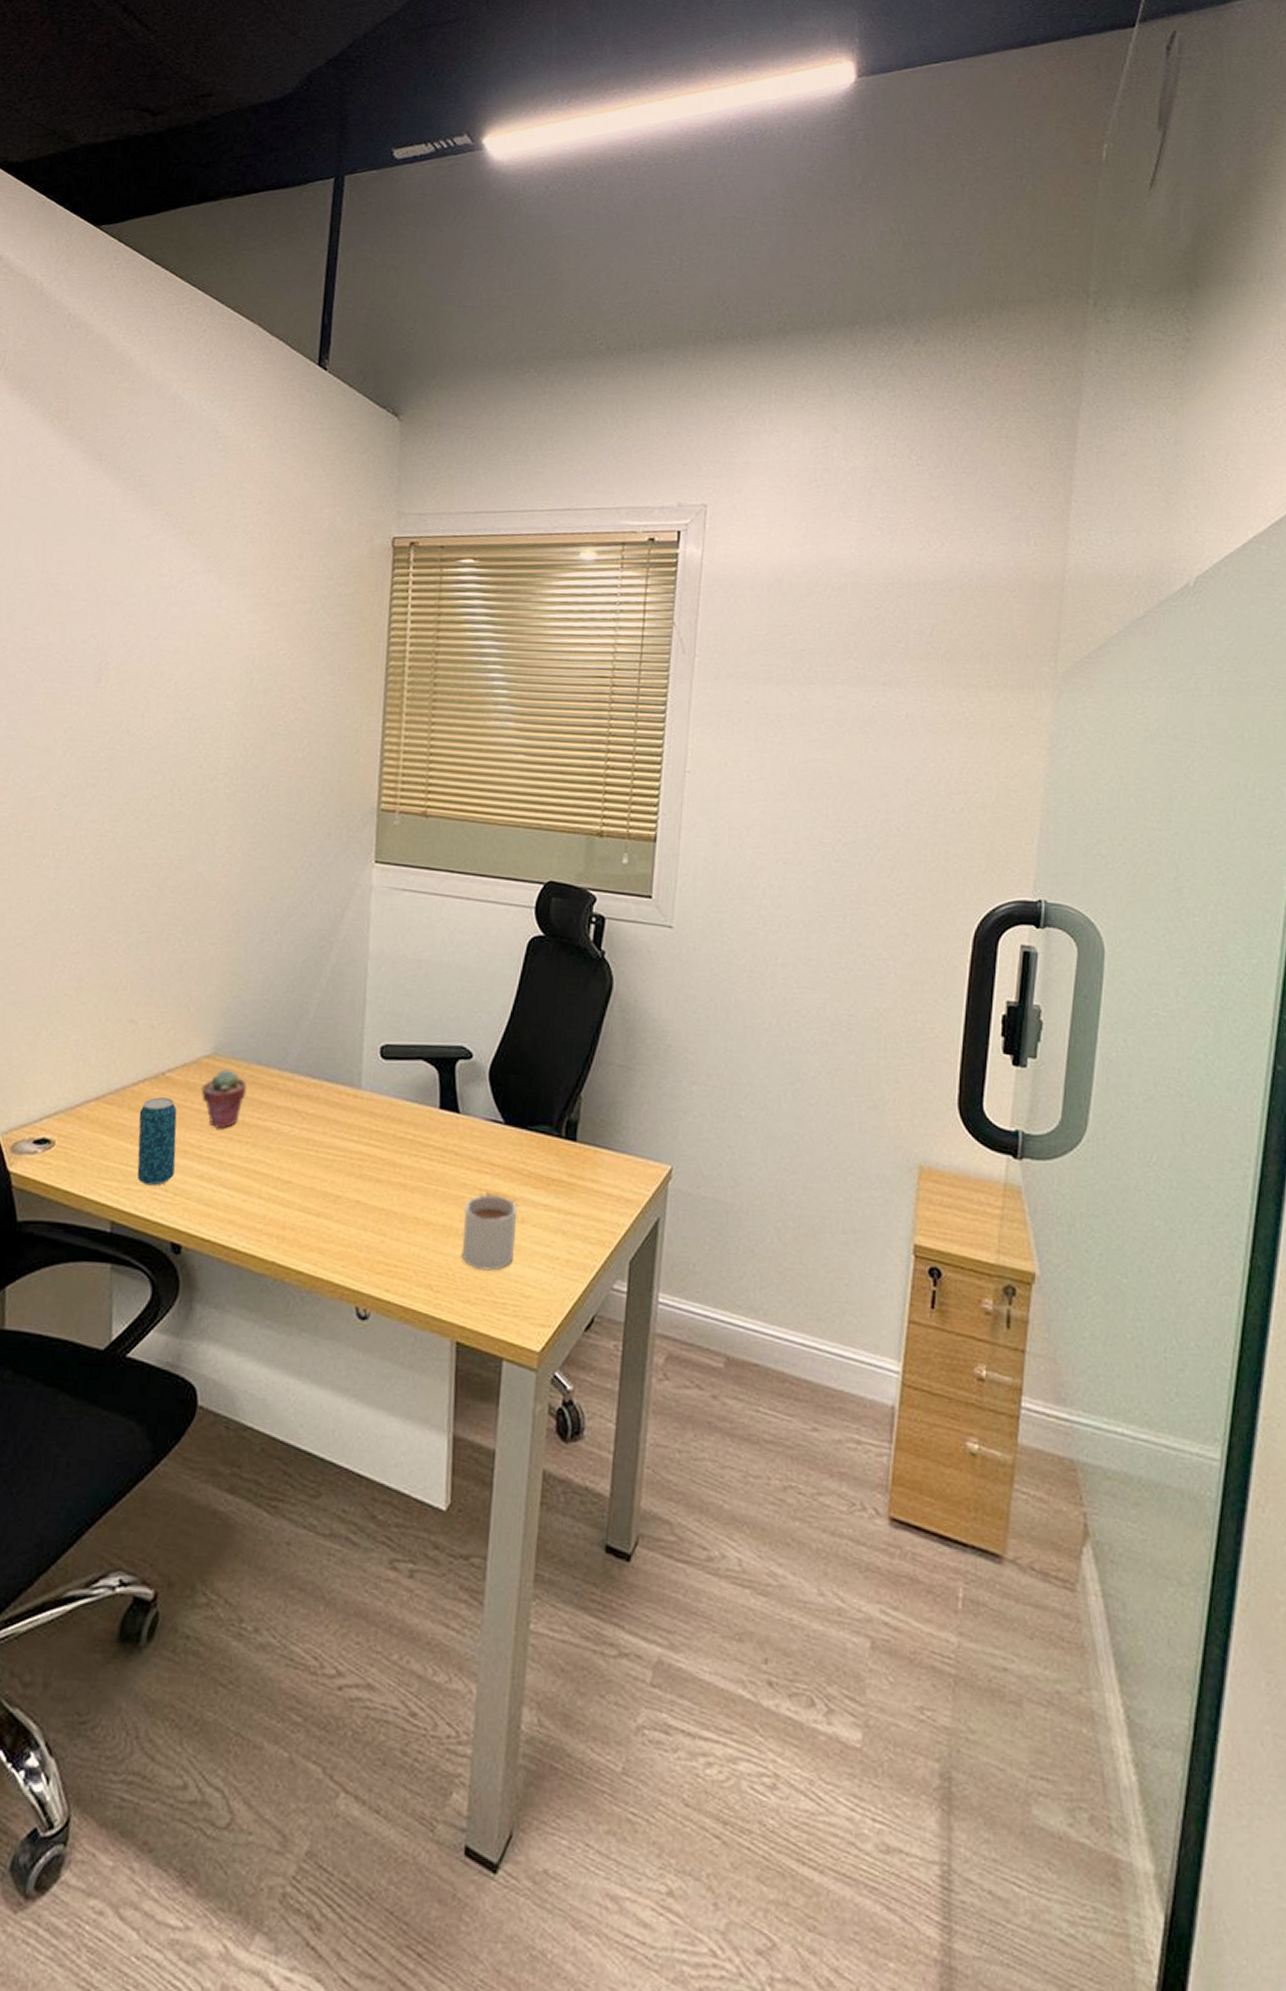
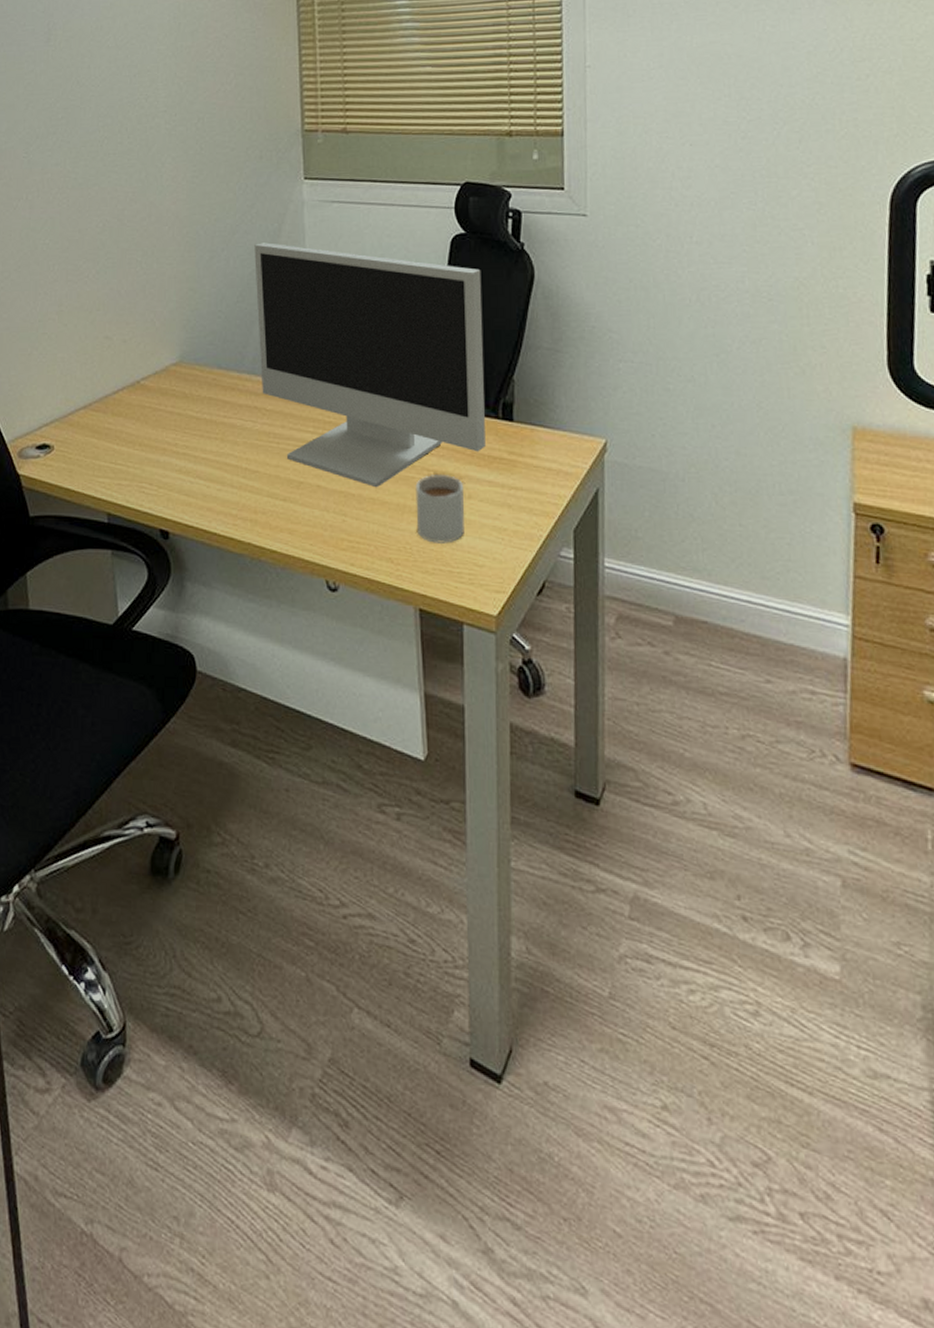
beverage can: present [137,1097,177,1186] -> none [121,403,156,481]
potted succulent: present [201,1069,247,1129] -> none [172,375,211,428]
monitor: none [304,928,557,1207] -> present [254,242,486,488]

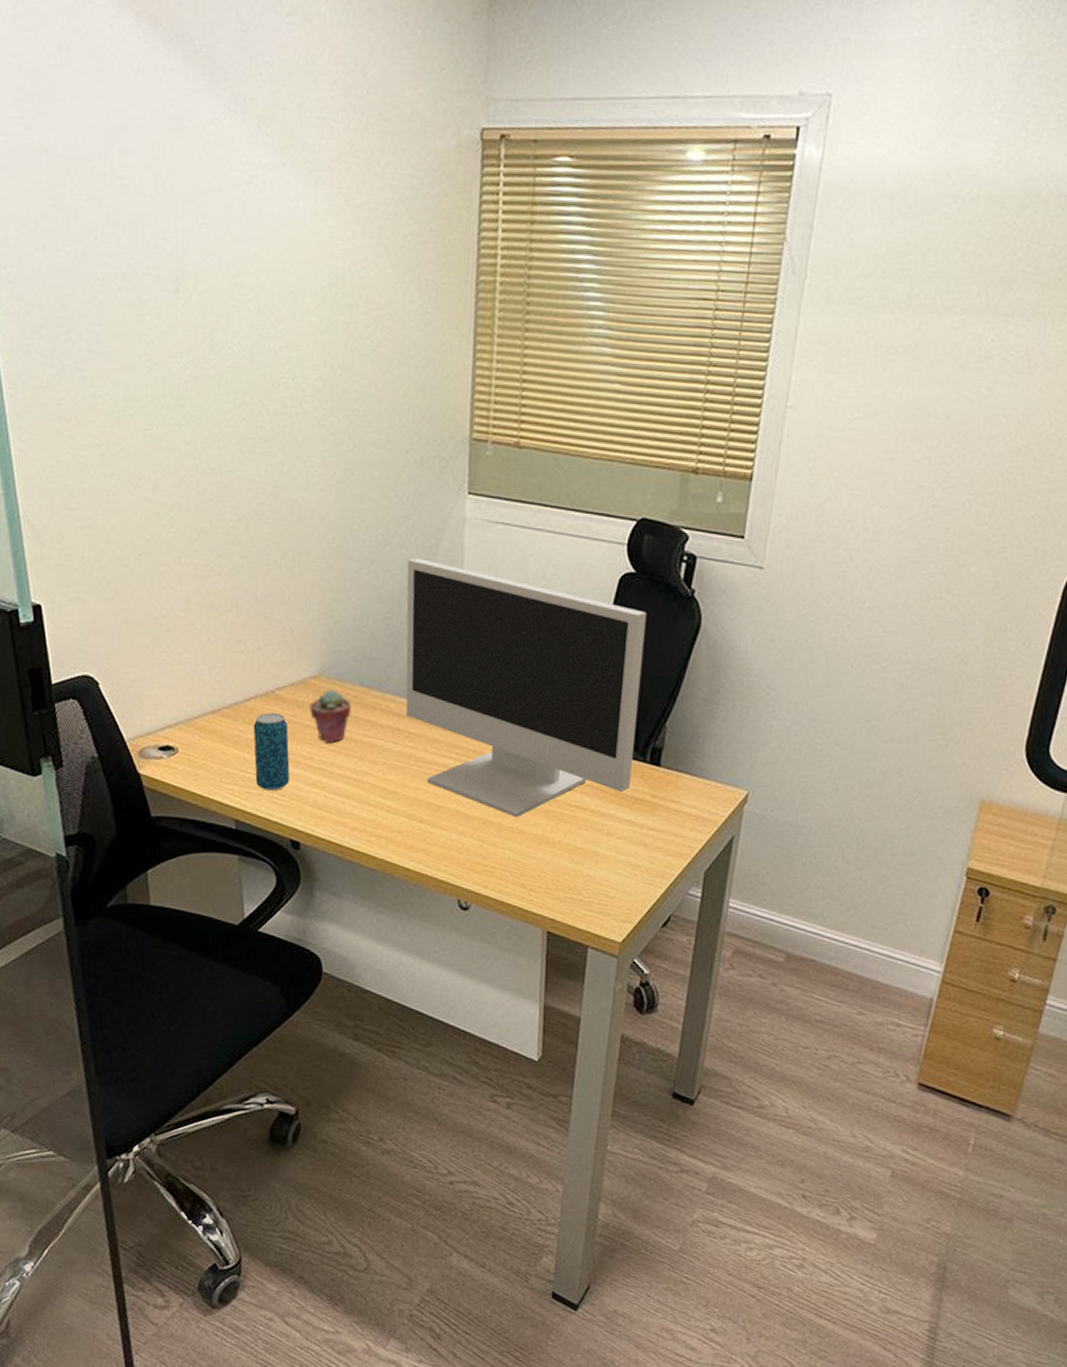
beverage can: none [121,403,156,481] -> present [253,713,290,791]
potted succulent: none [172,375,211,428] -> present [309,689,352,744]
mug: present [415,475,464,543] -> none [552,810,603,875]

